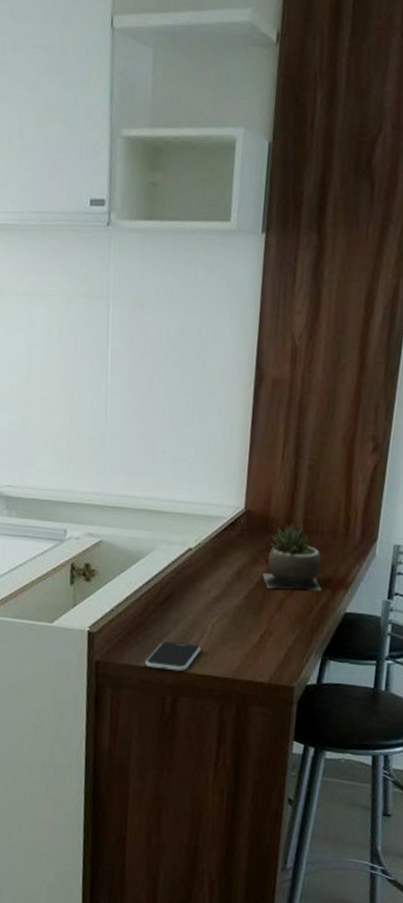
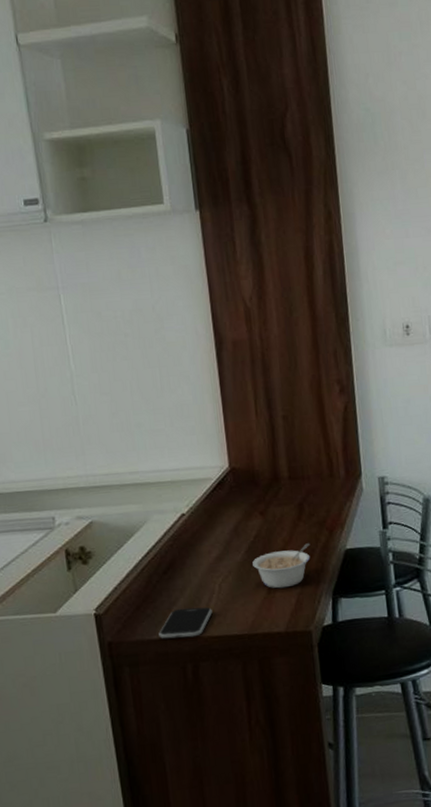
legume: none [249,599,311,640] -> present [252,543,311,589]
succulent plant: present [262,523,322,592] -> none [259,472,319,539]

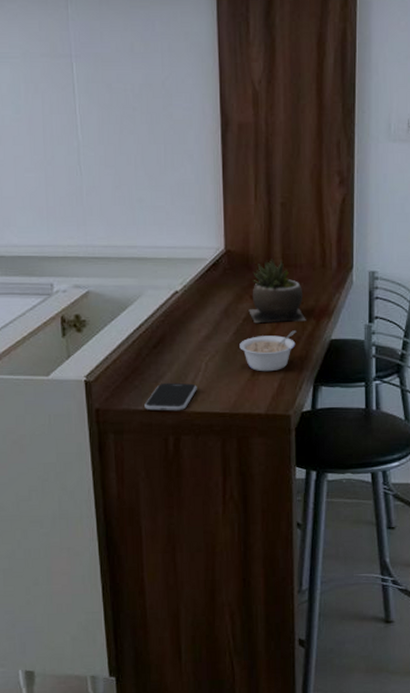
succulent plant: none [259,472,319,539] -> present [248,259,306,323]

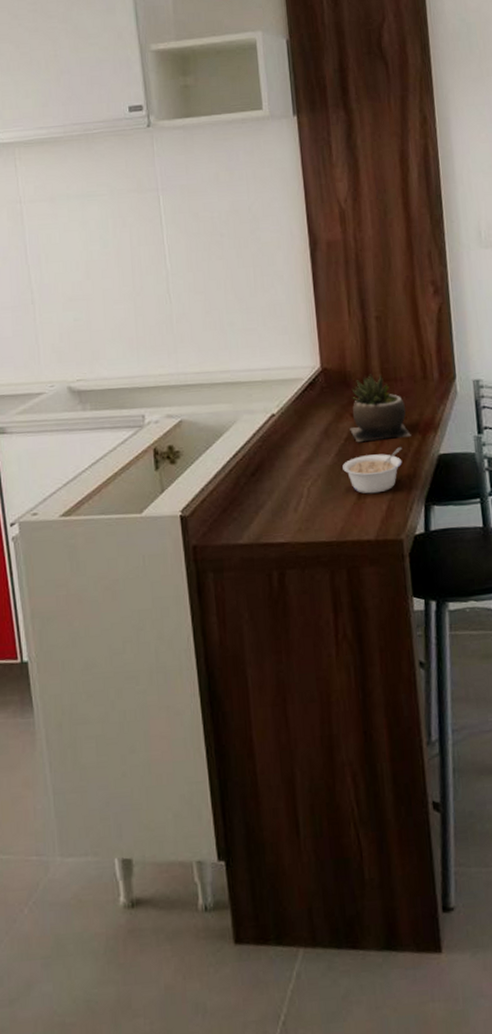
smartphone: present [144,382,197,411] -> none [245,511,300,544]

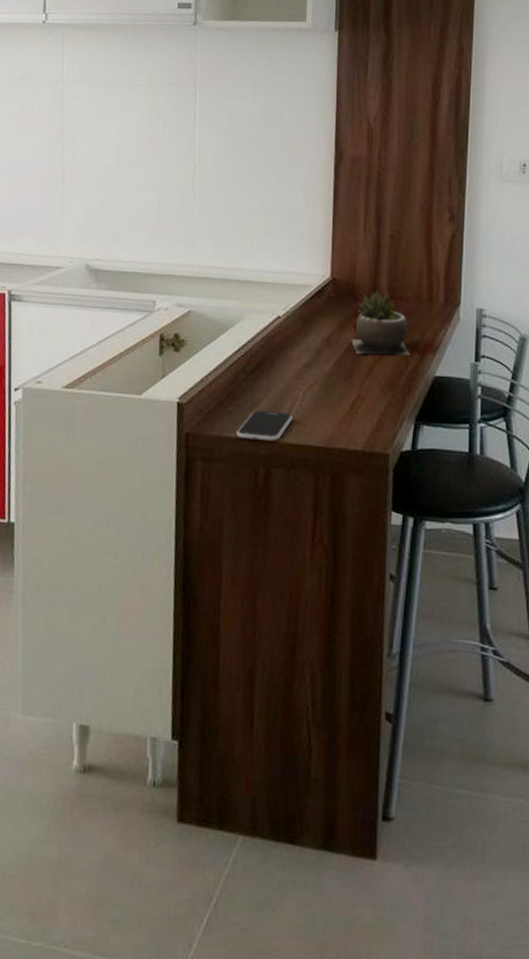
smartphone: none [245,511,300,544] -> present [236,410,293,441]
legume: present [342,447,403,494] -> none [340,364,400,406]

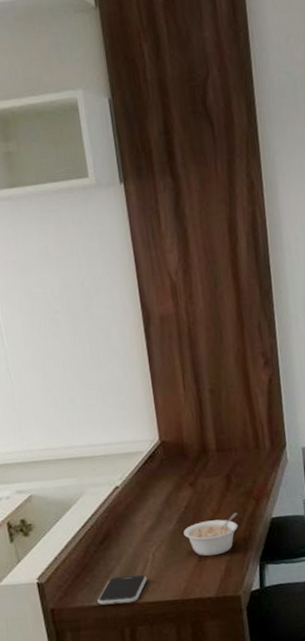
legume: none [340,364,400,406] -> present [184,512,239,557]
succulent plant: present [351,289,410,356] -> none [189,445,246,509]

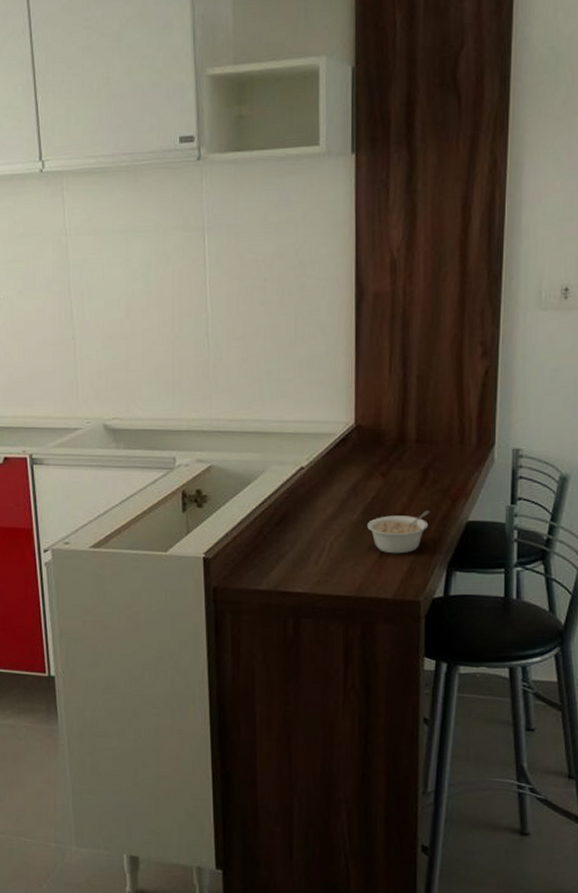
smartphone: present [97,574,147,605] -> none [264,562,320,593]

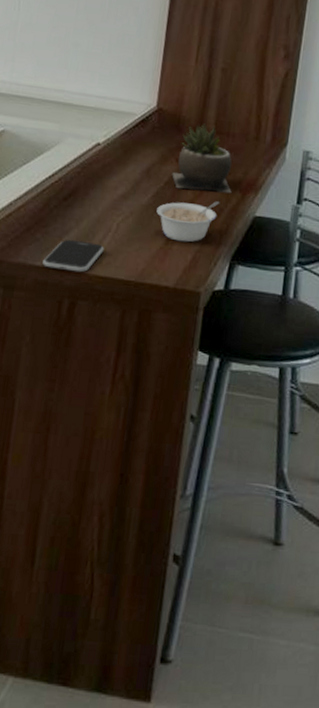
smartphone: none [264,562,320,593] -> present [42,239,104,272]
succulent plant: none [378,434,441,502] -> present [172,123,232,194]

